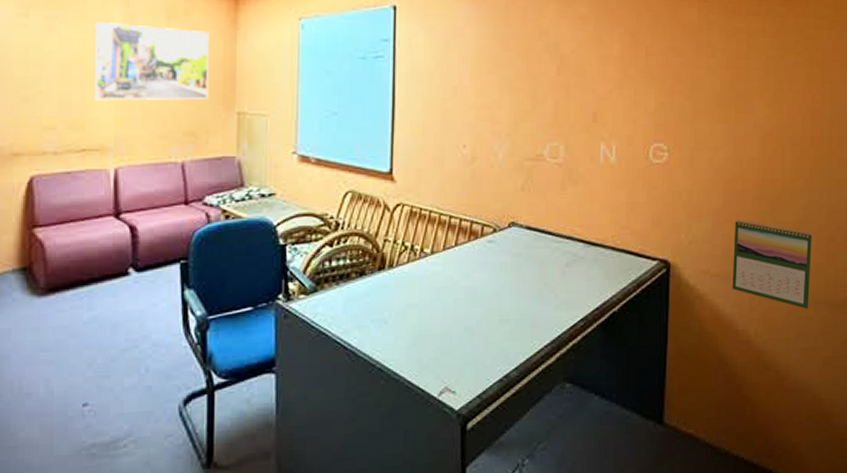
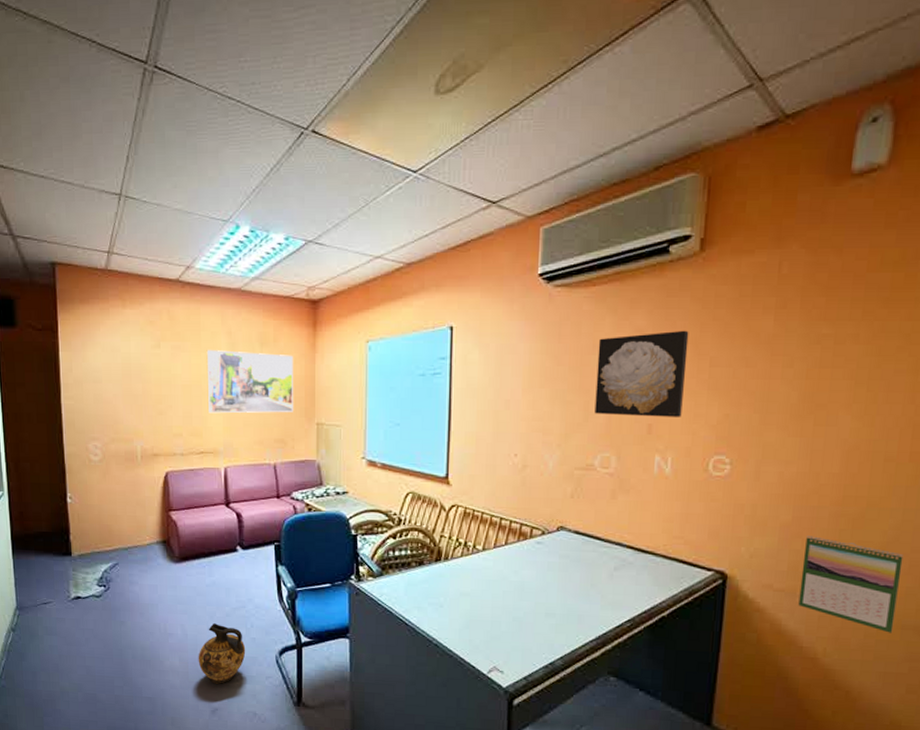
ceramic jug: none [68,372,138,455] -> present [198,623,246,684]
wall art: none [542,19,626,105] -> present [594,330,689,417]

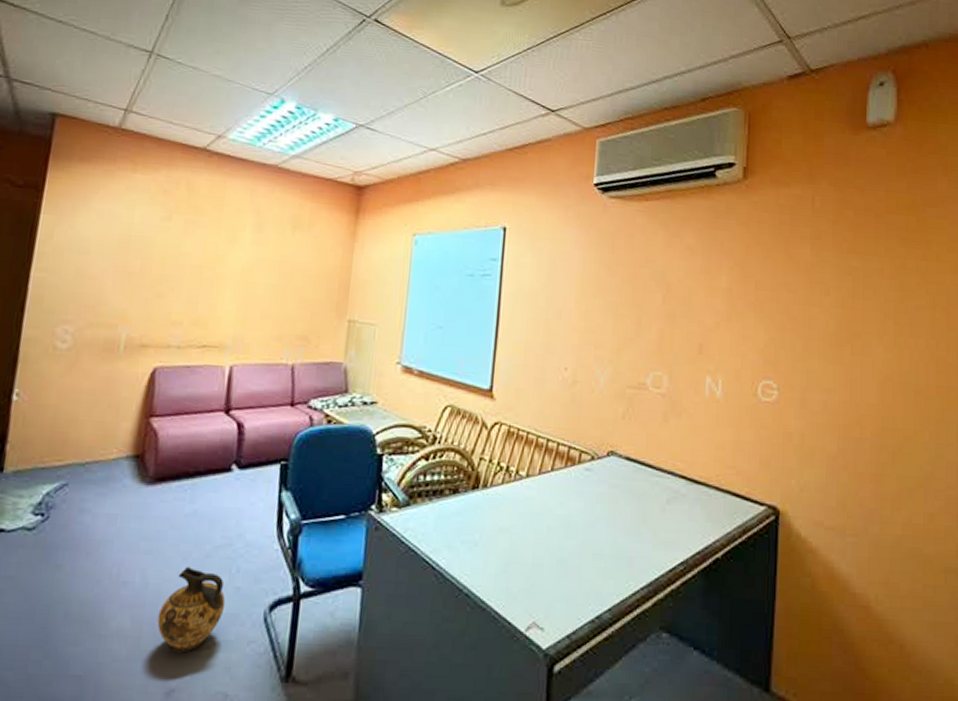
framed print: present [206,350,293,414] -> none [220,228,329,306]
wall art: present [594,330,689,417] -> none [647,251,736,338]
calendar: present [798,536,904,633] -> none [849,469,940,577]

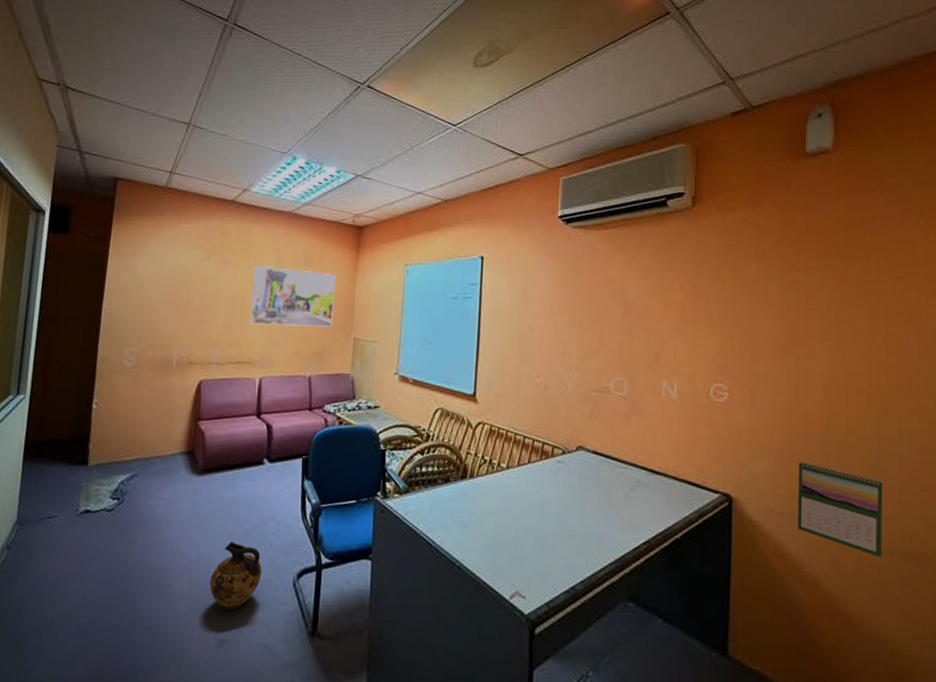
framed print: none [220,228,329,306] -> present [250,265,336,327]
calendar: none [849,469,940,577] -> present [797,461,883,558]

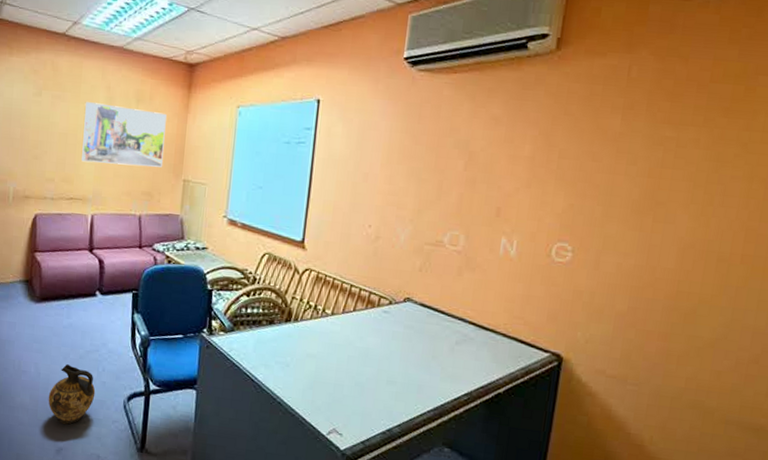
calendar: present [797,461,883,558] -> none [628,326,731,427]

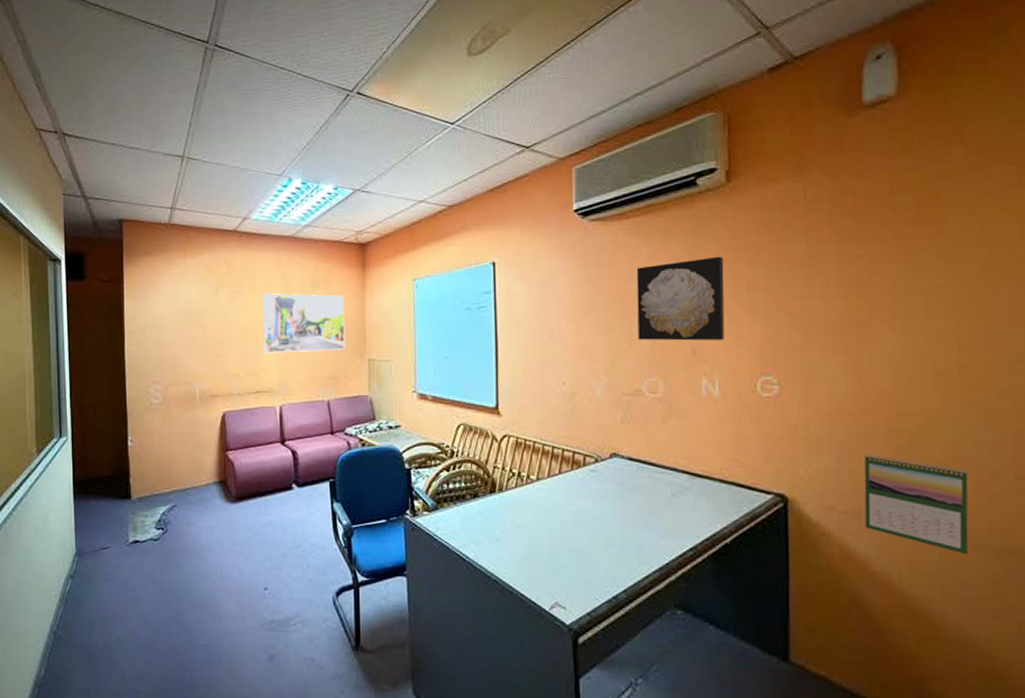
ceramic jug: present [48,364,96,424] -> none [254,564,303,629]
wall art: none [447,121,541,203] -> present [636,256,725,341]
calendar: none [628,326,731,427] -> present [864,454,969,555]

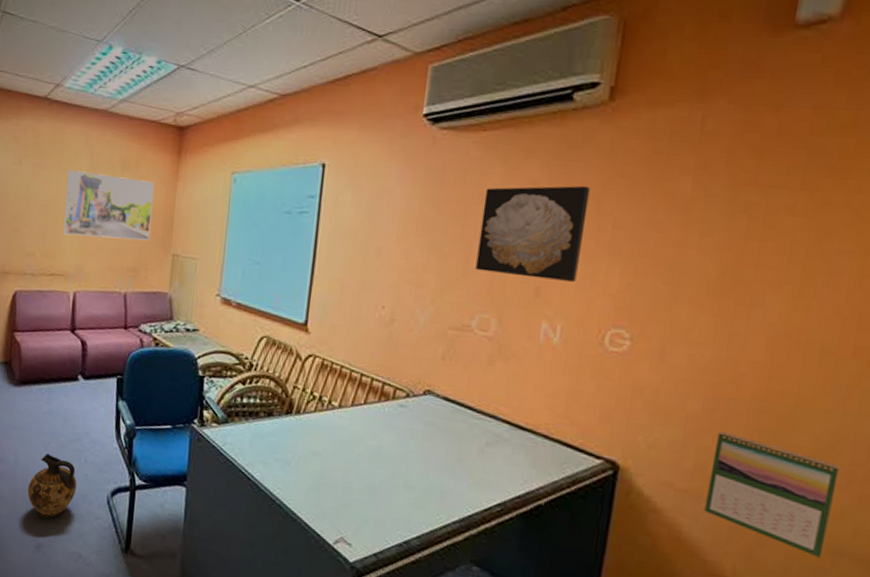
ceramic jug: none [254,564,303,629] -> present [27,453,77,519]

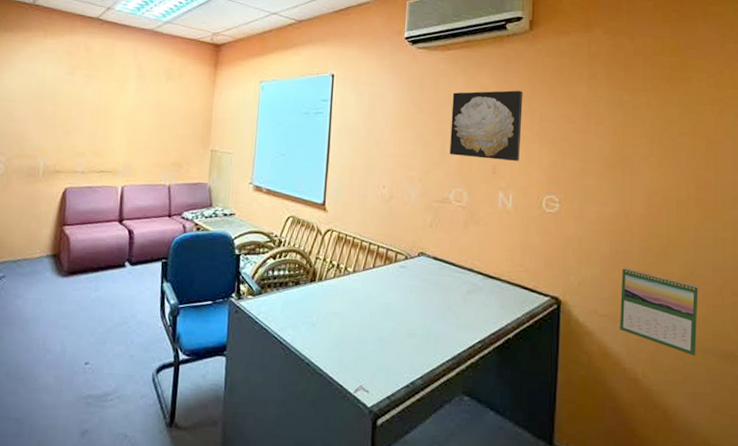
ceramic jug: present [27,453,77,519] -> none [73,339,124,404]
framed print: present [63,170,154,241] -> none [113,80,195,139]

